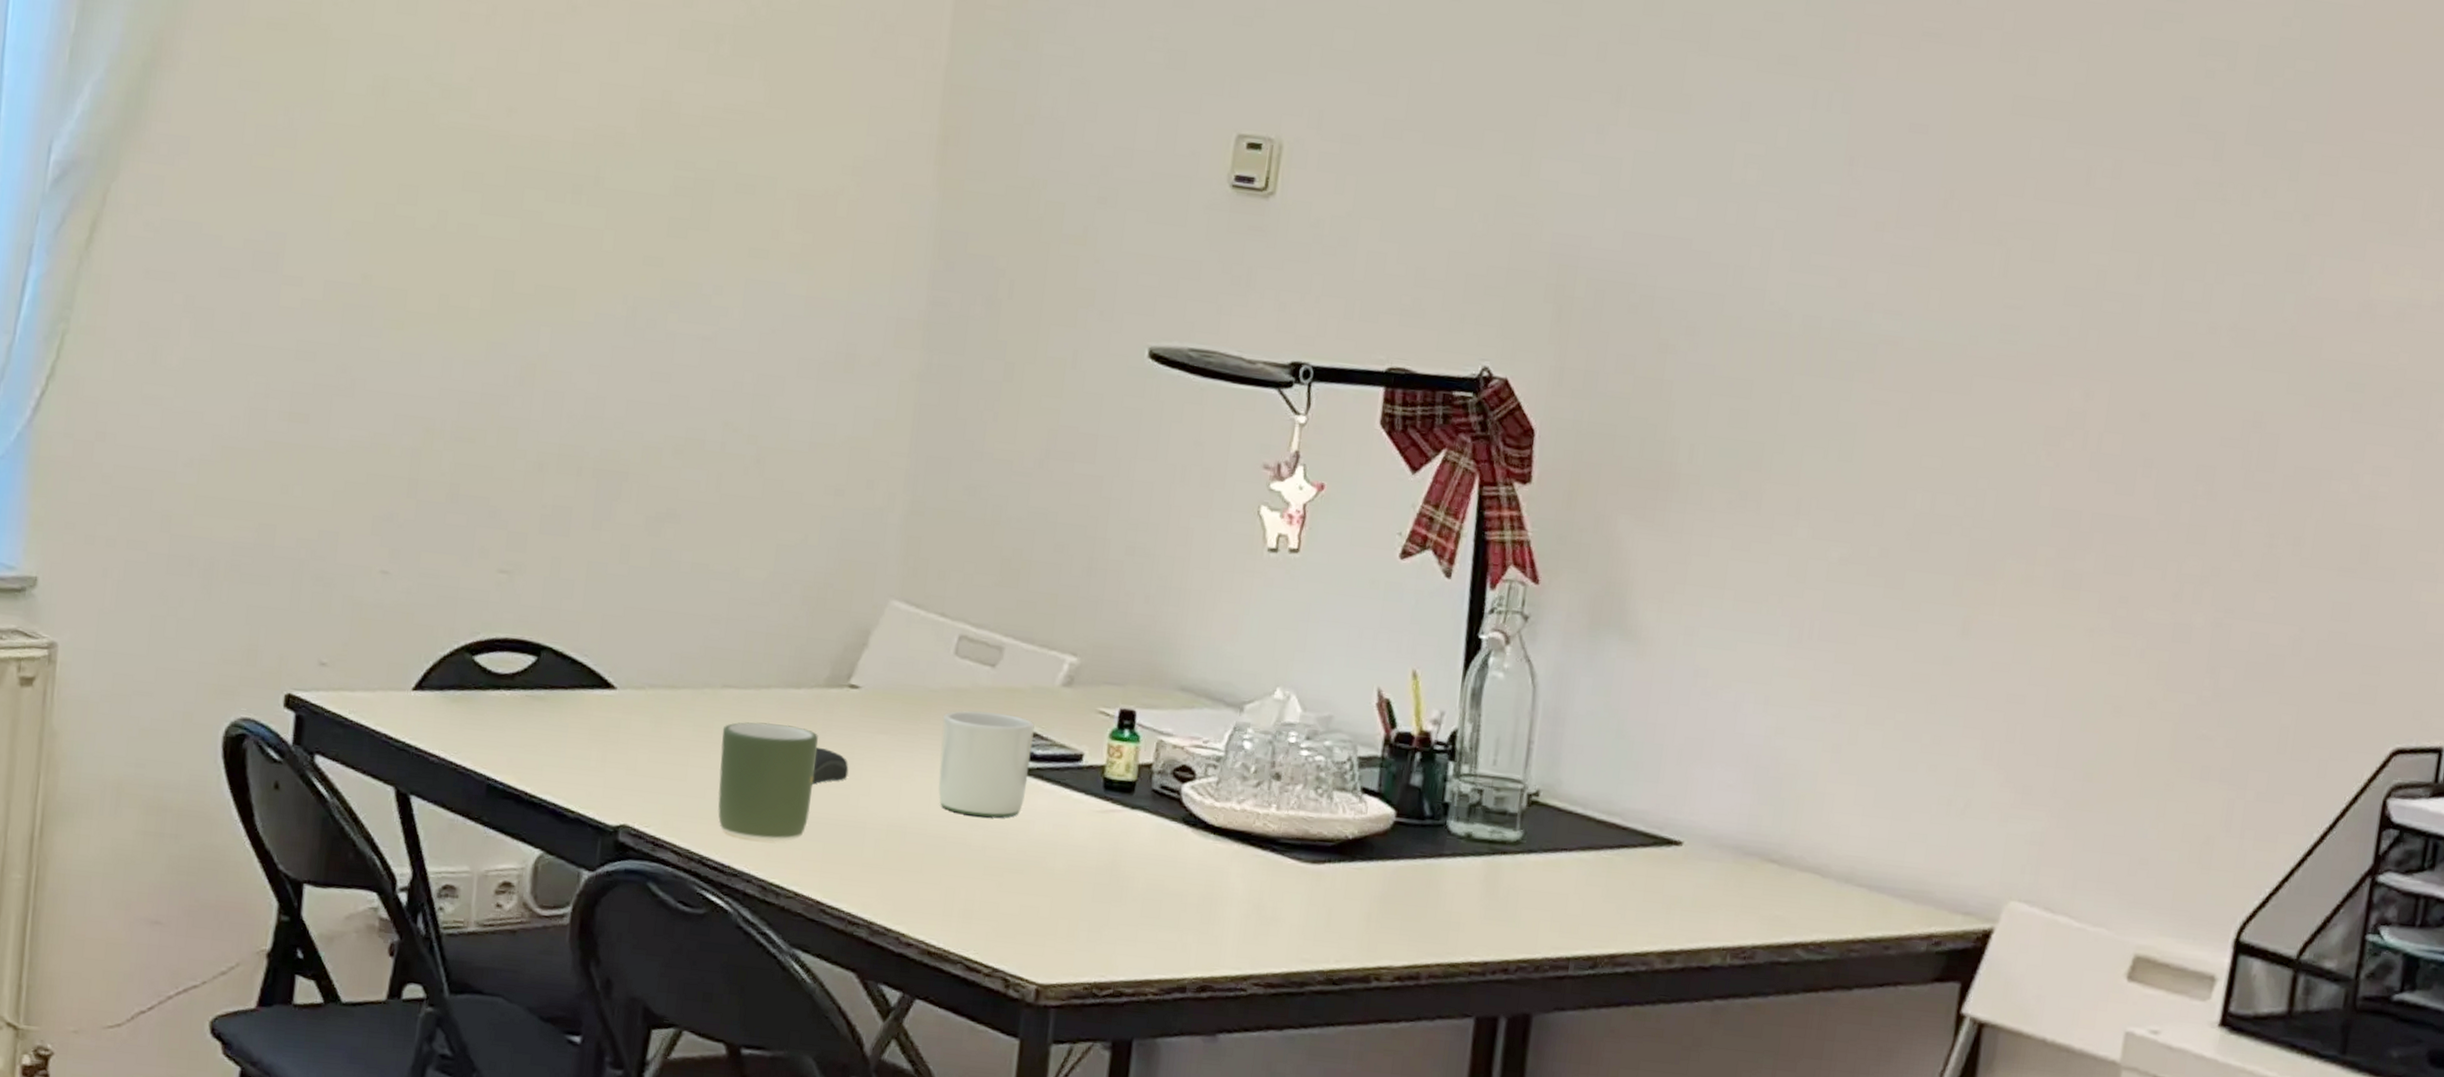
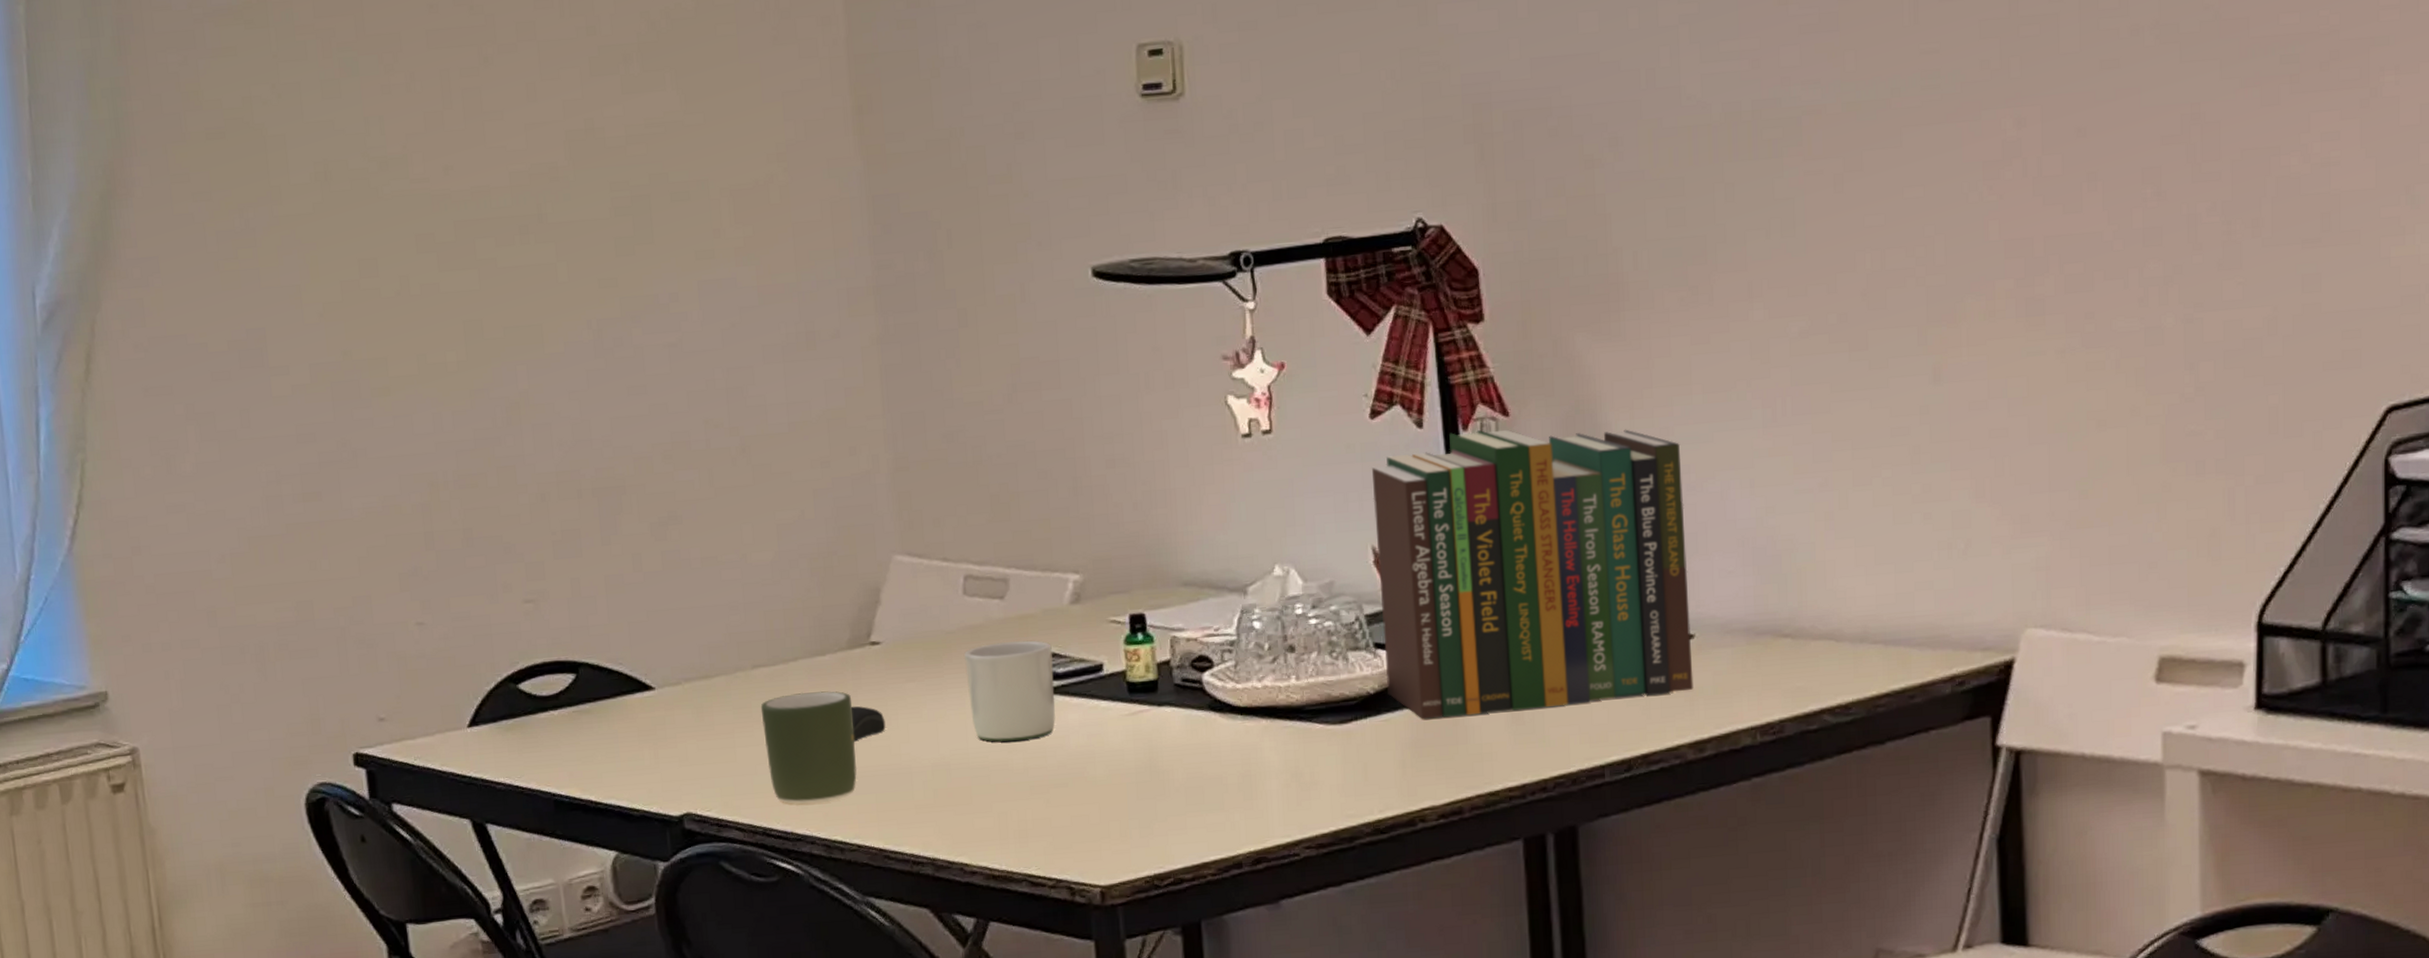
books: none [1366,589,1703,898] -> present [1371,429,1694,719]

